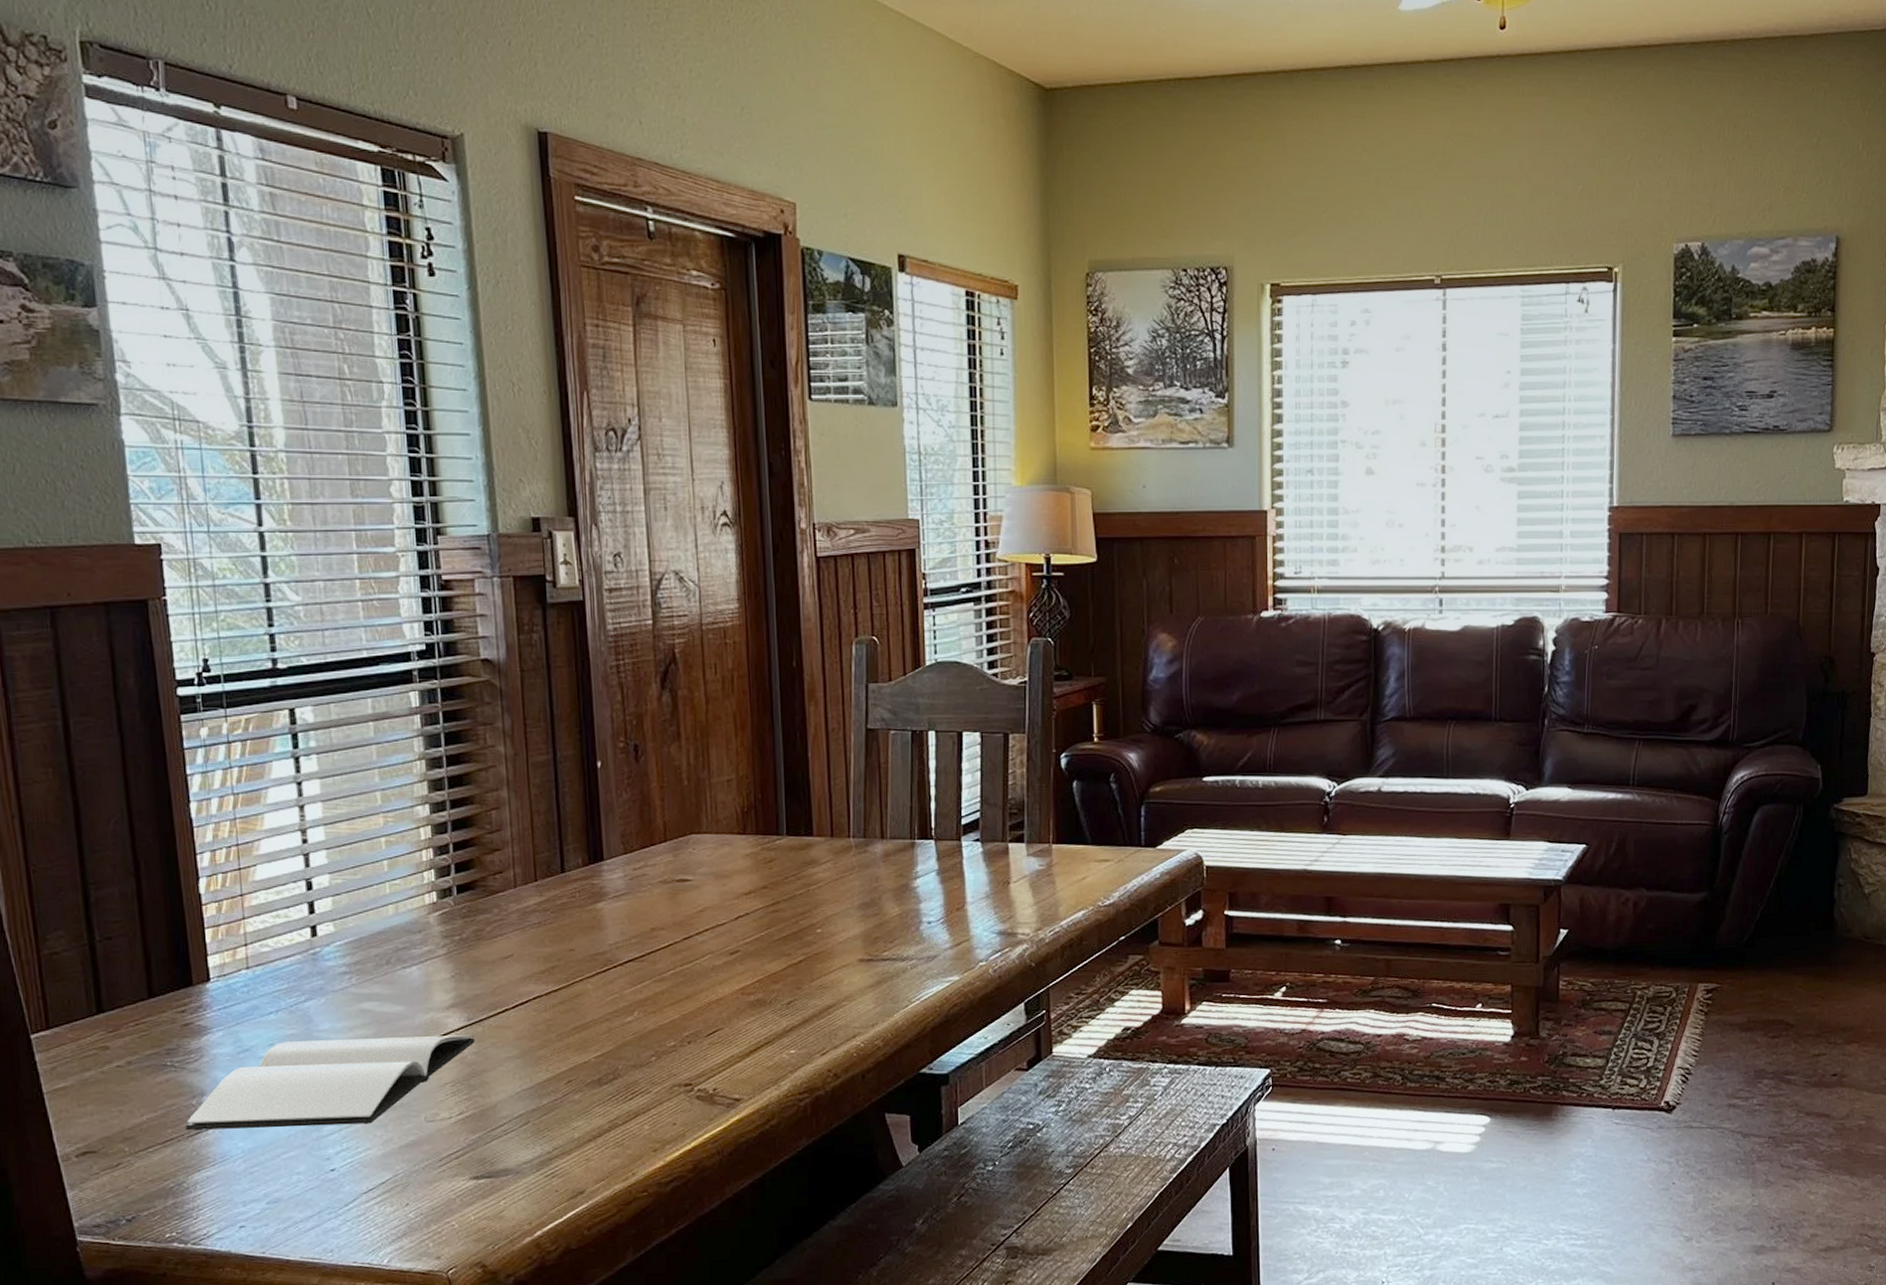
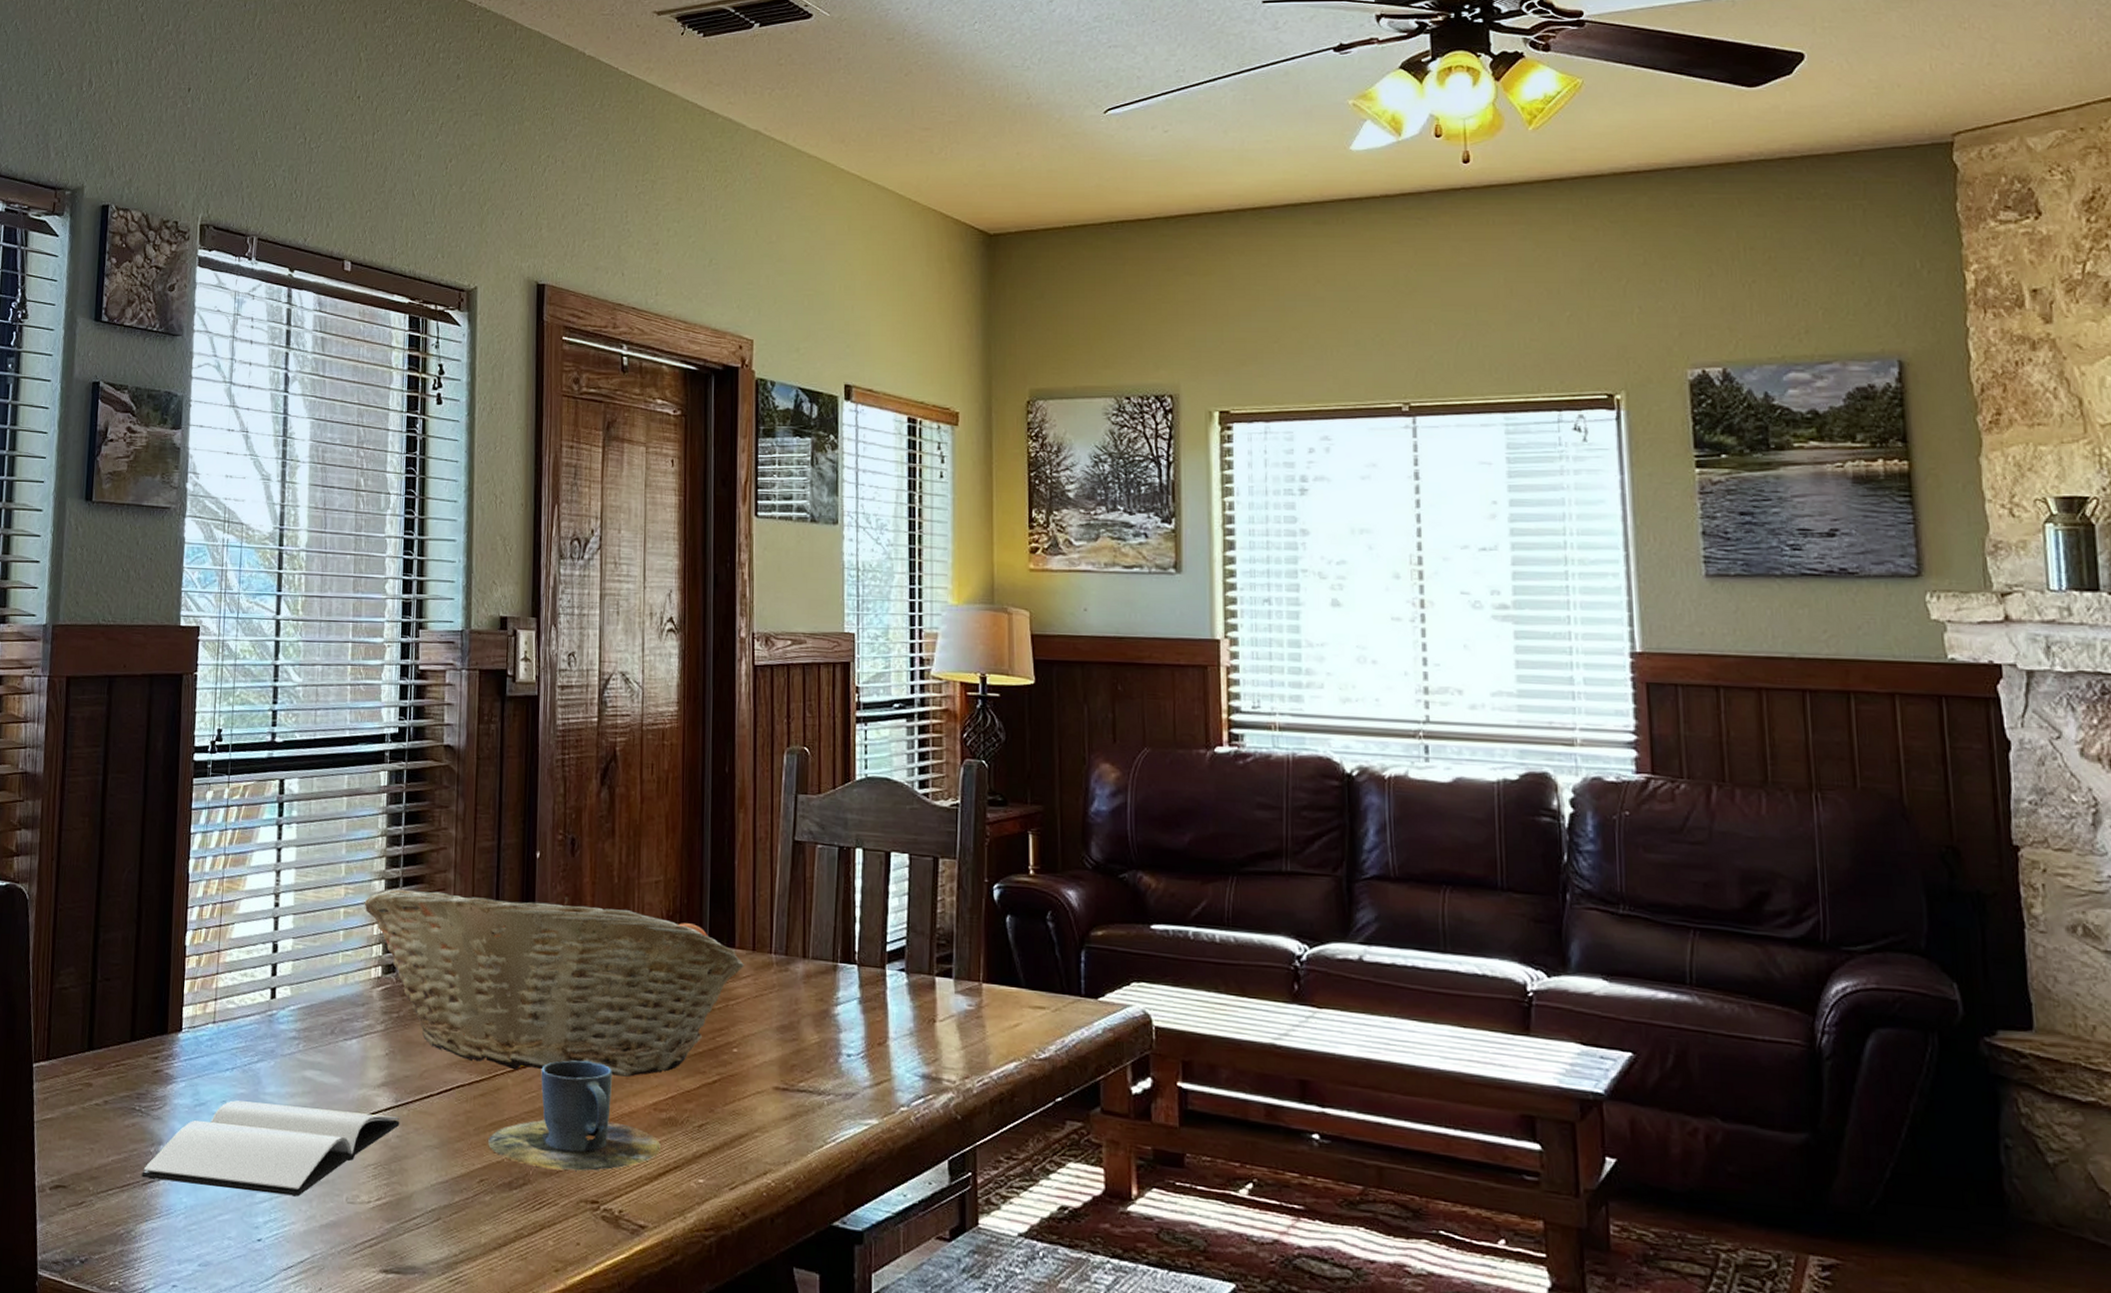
fruit basket: none [407,803,823,975] -> present [364,888,744,1077]
cup: none [572,957,751,1062] -> present [488,1060,661,1171]

